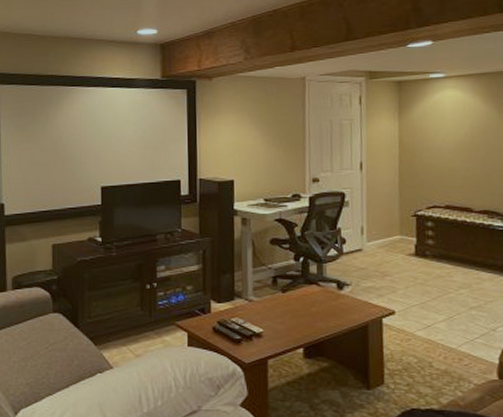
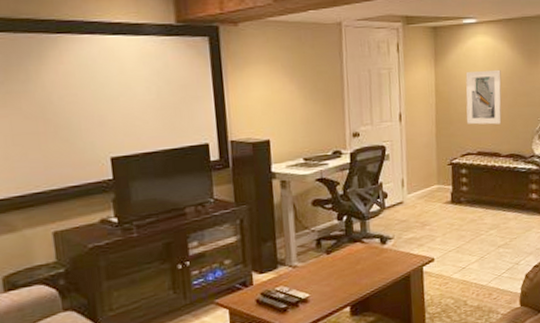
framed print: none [432,123,474,179] -> present [465,69,502,125]

